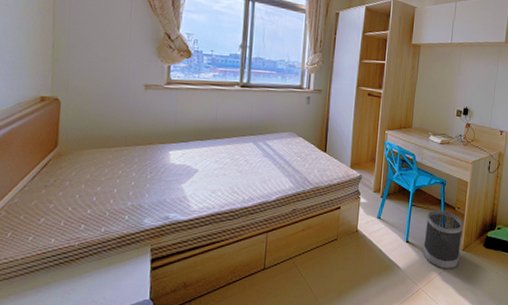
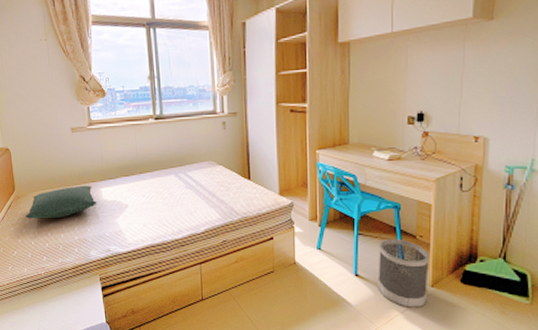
pillow: none [65,146,162,181] -> present [25,185,97,219]

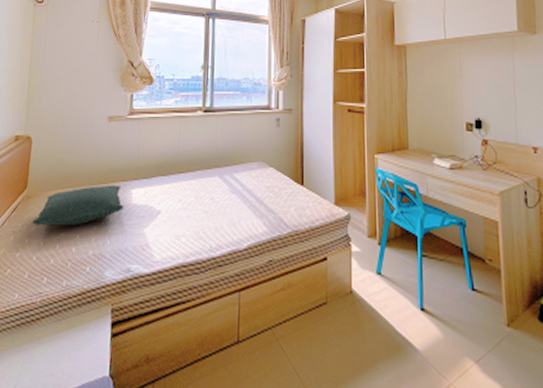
wastebasket: present [378,238,429,308] -> none [446,262,504,356]

